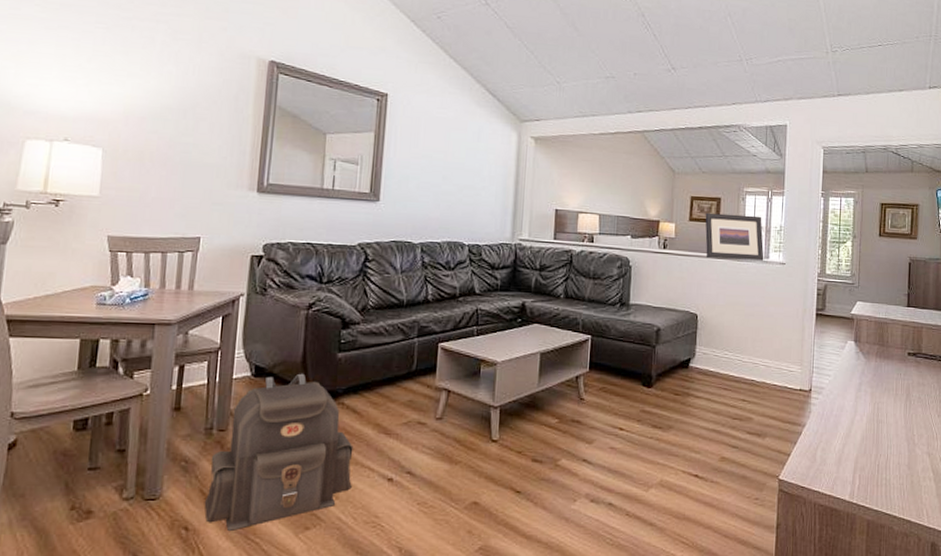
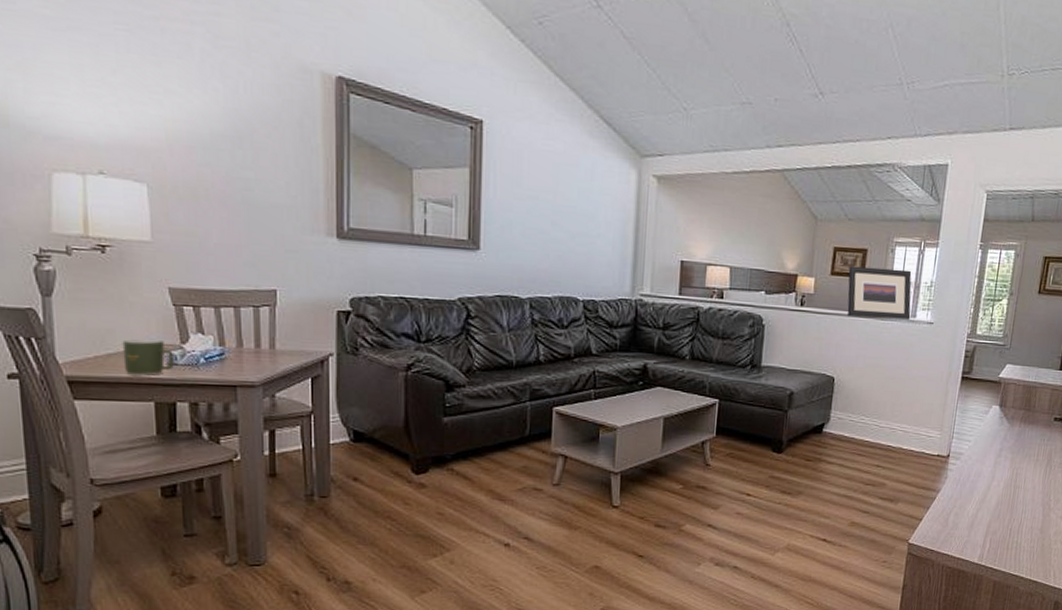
mug: none [58,281,104,315] -> present [122,339,174,376]
backpack: present [204,373,354,531] -> none [312,438,467,594]

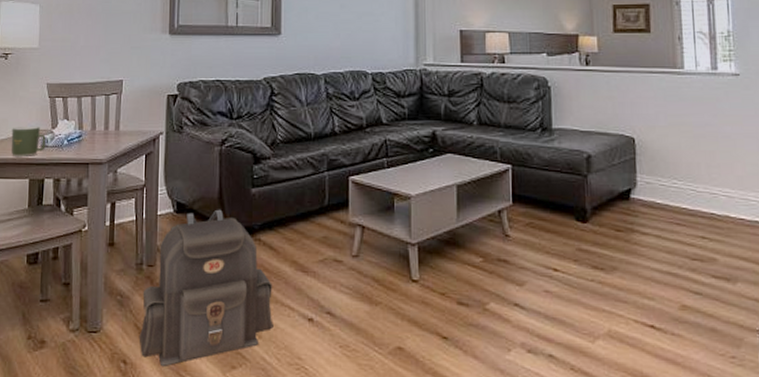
backpack: none [312,438,467,594] -> present [139,209,273,366]
picture frame: present [847,266,912,320] -> none [632,21,711,72]

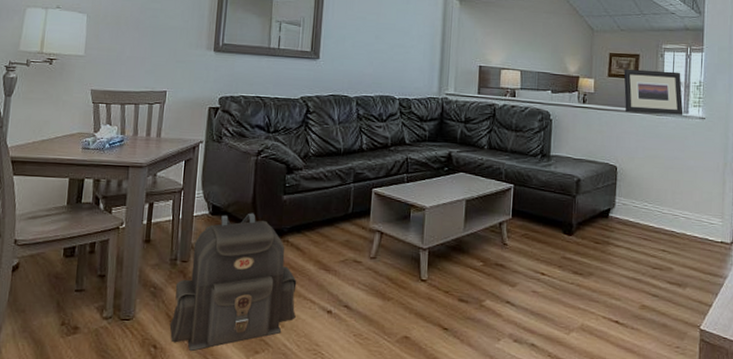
mug: present [11,126,46,156] -> none [51,128,88,157]
picture frame: none [632,21,711,72] -> present [623,69,684,115]

